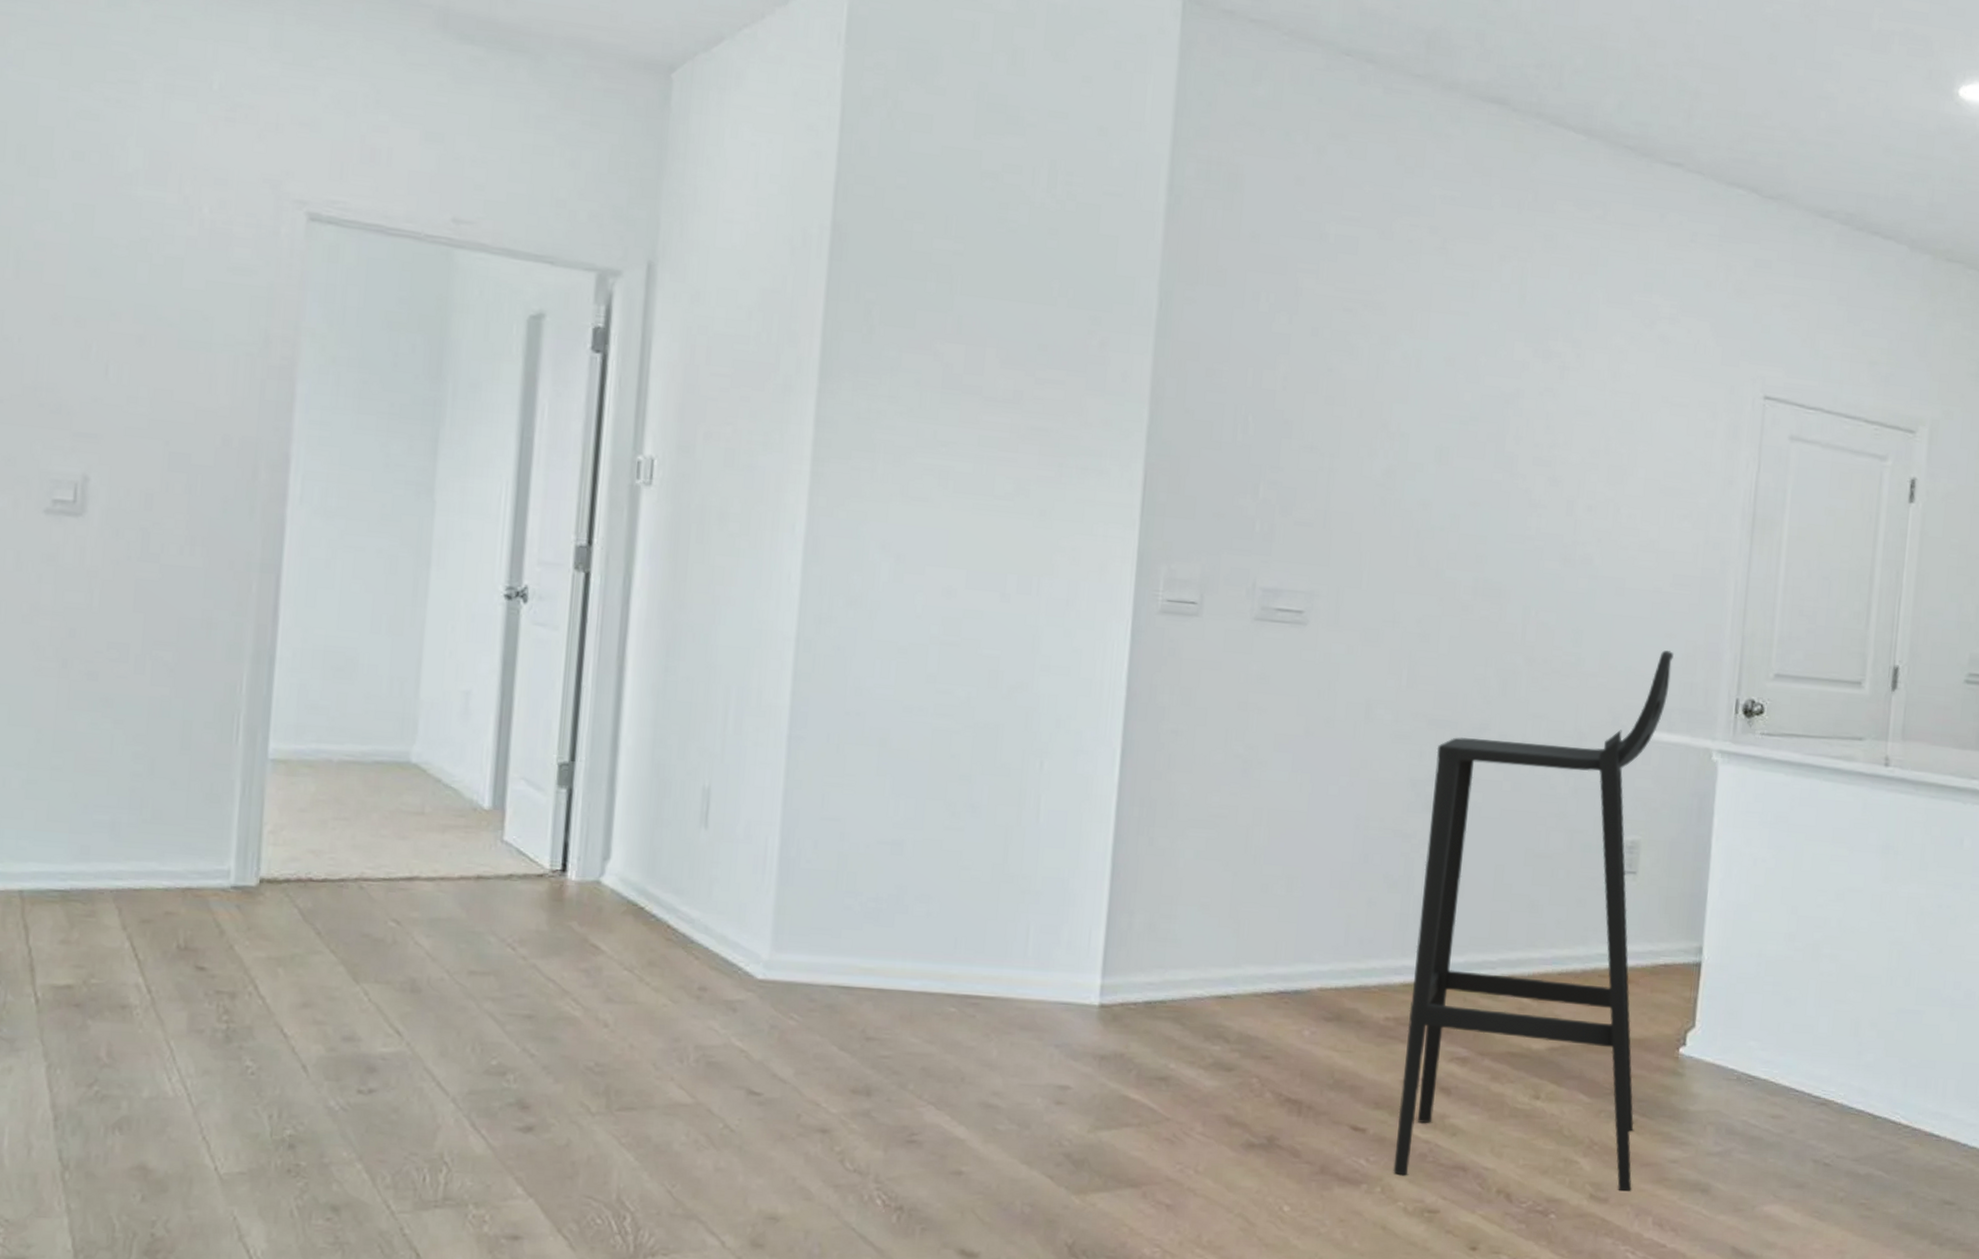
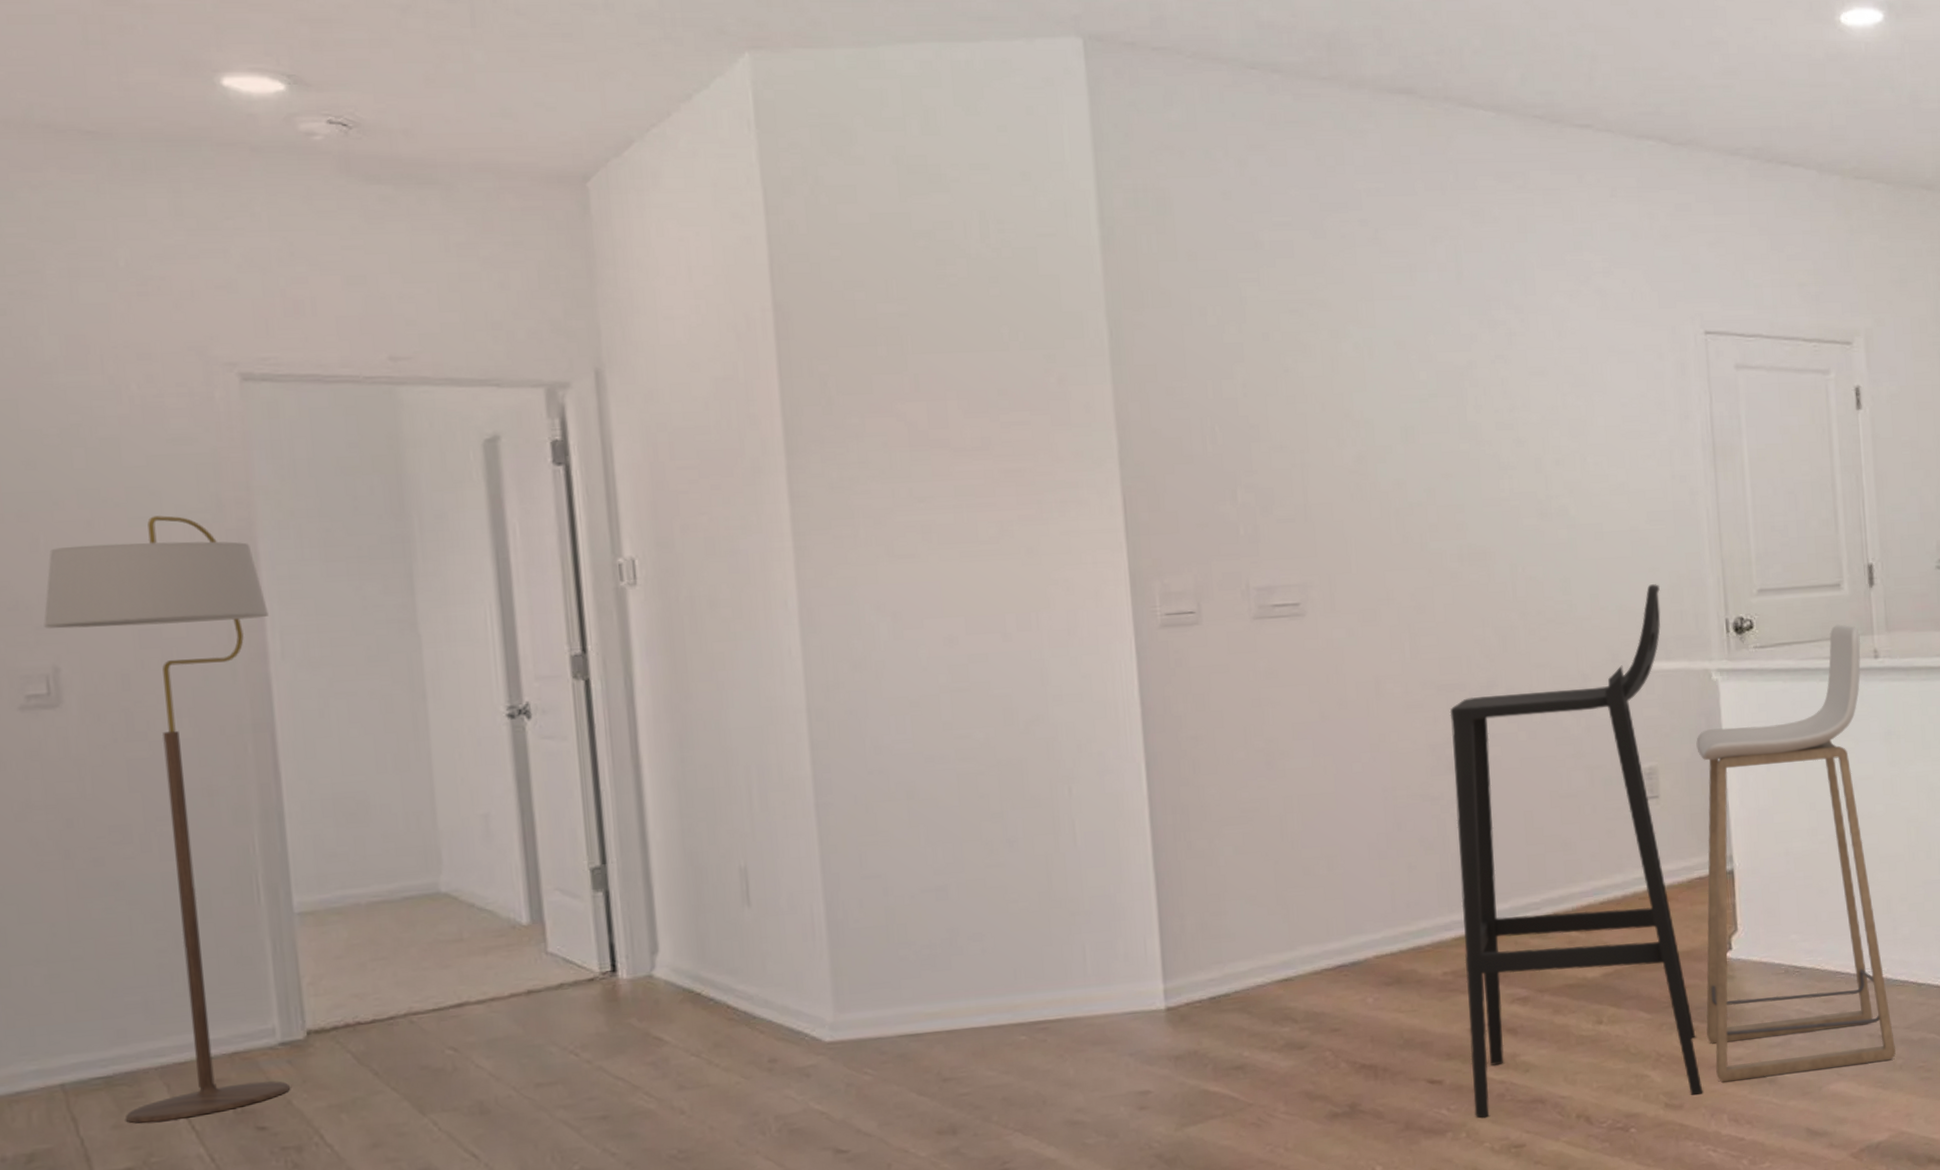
floor lamp: none [73,341,295,946] -> present [43,515,291,1123]
bar stool: none [1645,724,1873,1191] -> present [1696,624,1896,1082]

